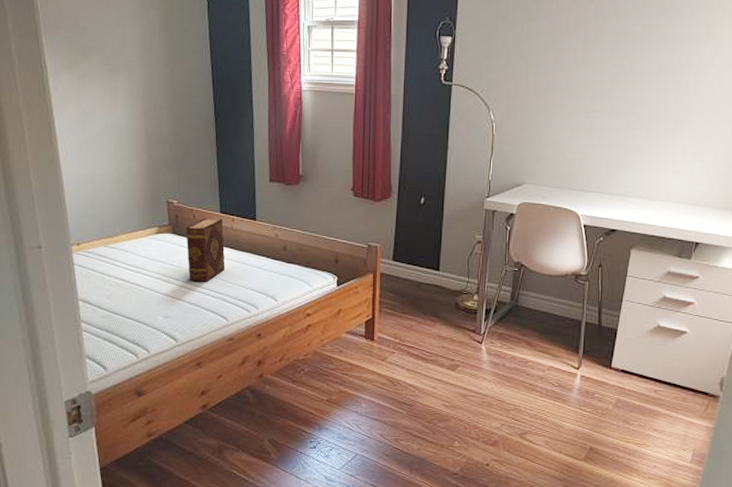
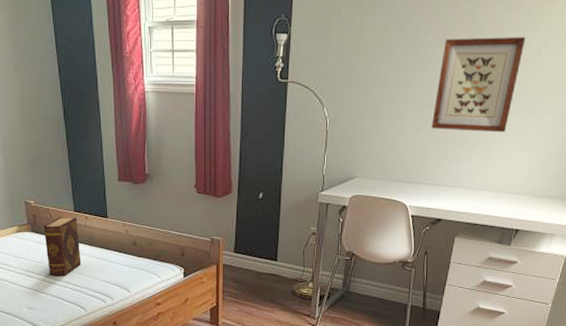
wall art: none [603,45,698,142] -> present [431,37,526,133]

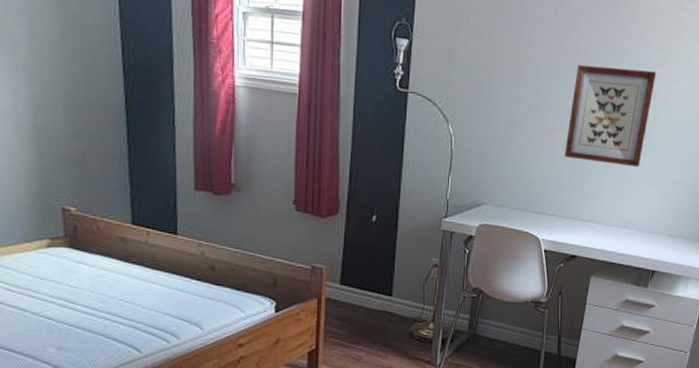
diary: present [43,216,81,276] -> none [87,229,138,307]

